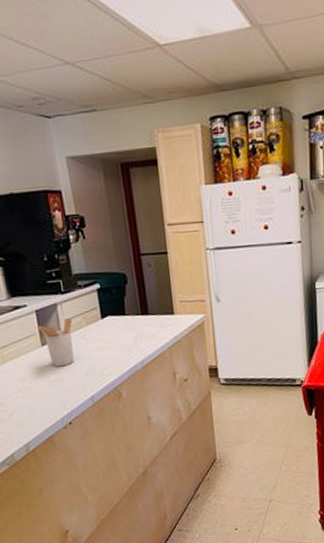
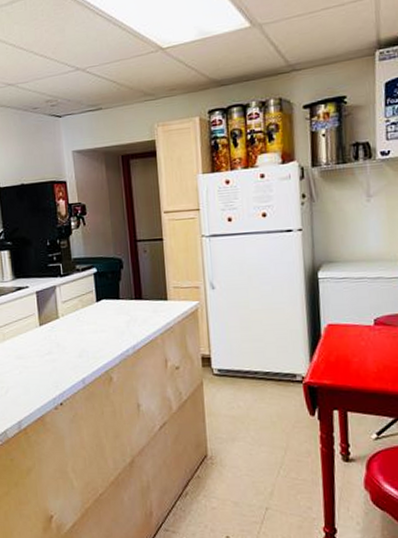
utensil holder: present [37,318,74,367] -> none [37,300,69,347]

